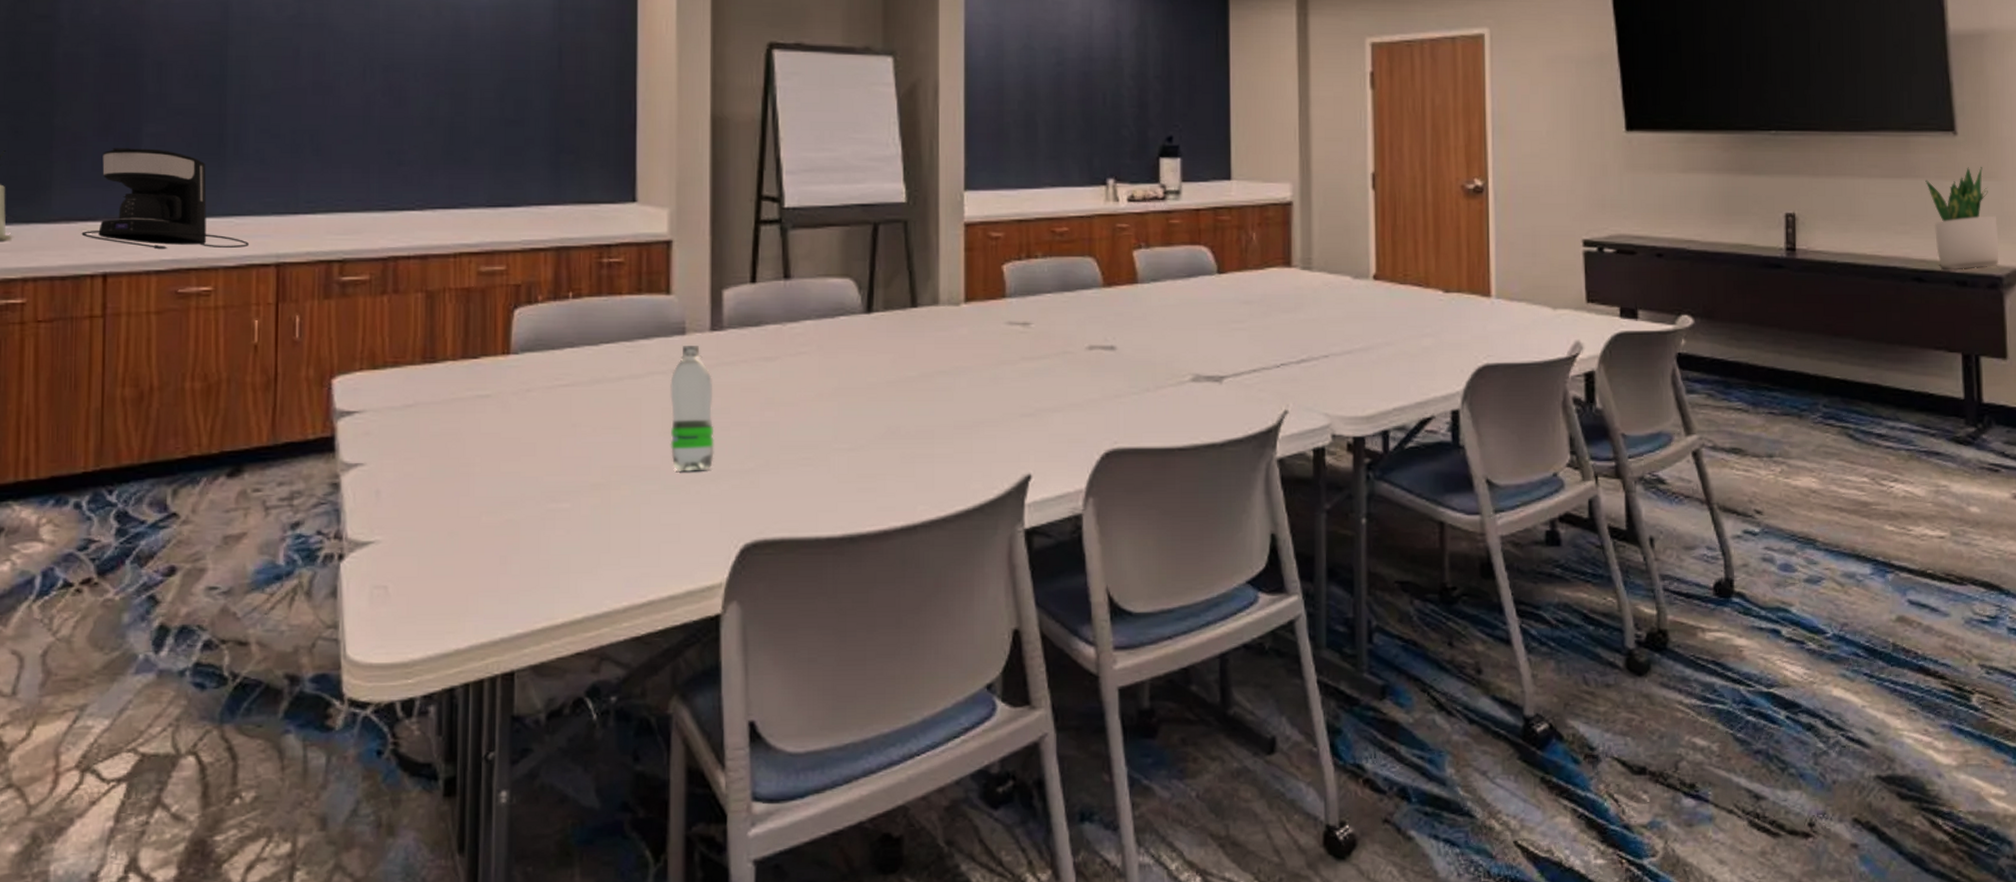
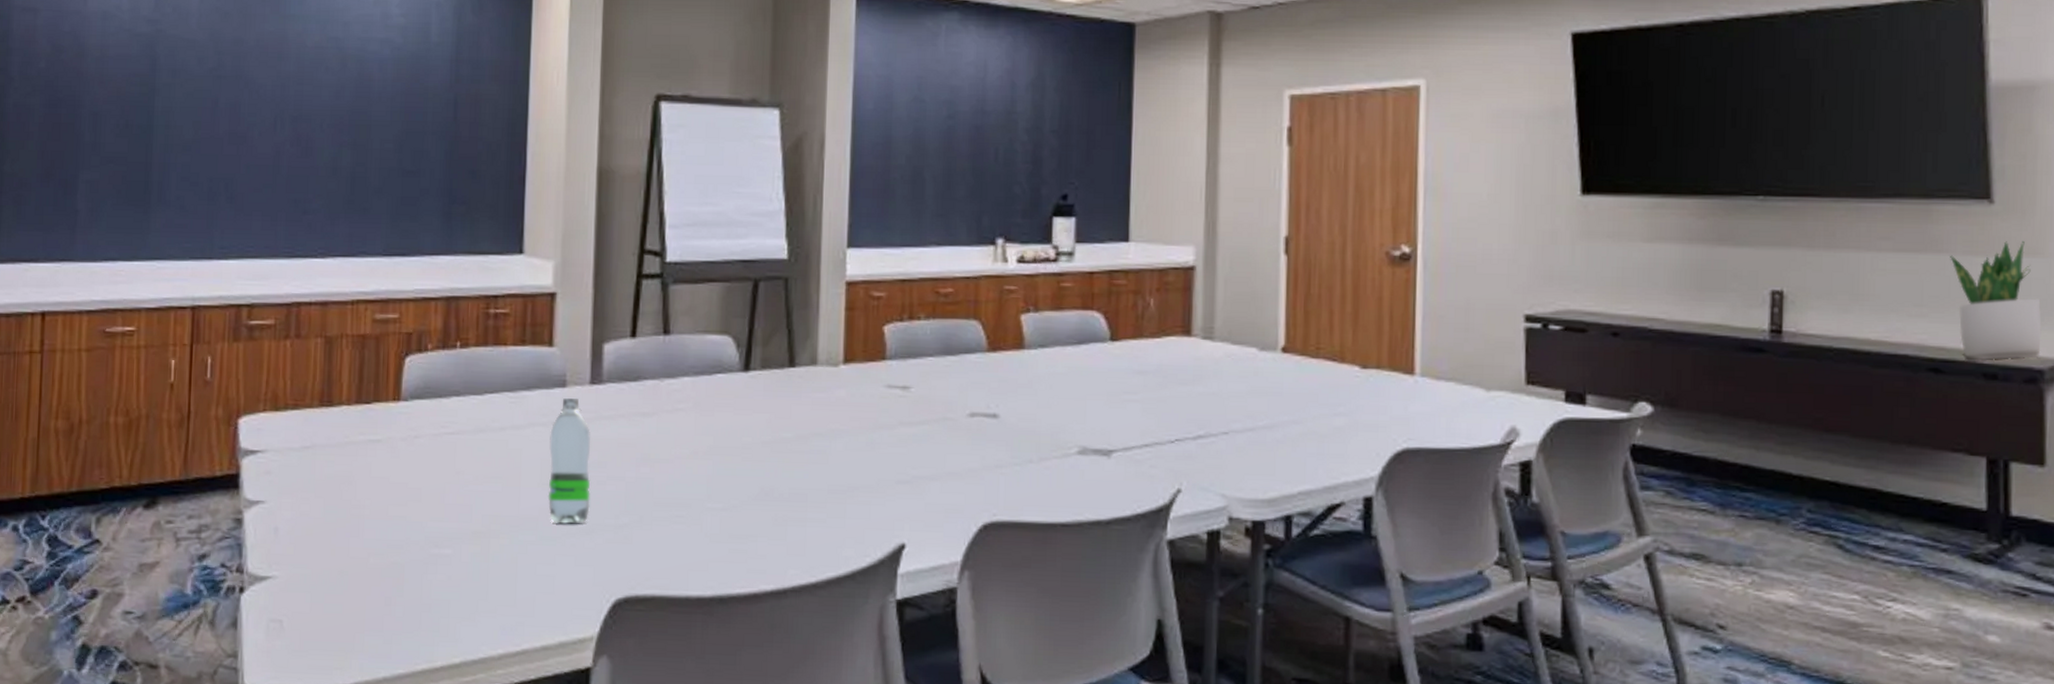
coffee maker: present [81,148,249,250] -> none [24,194,168,291]

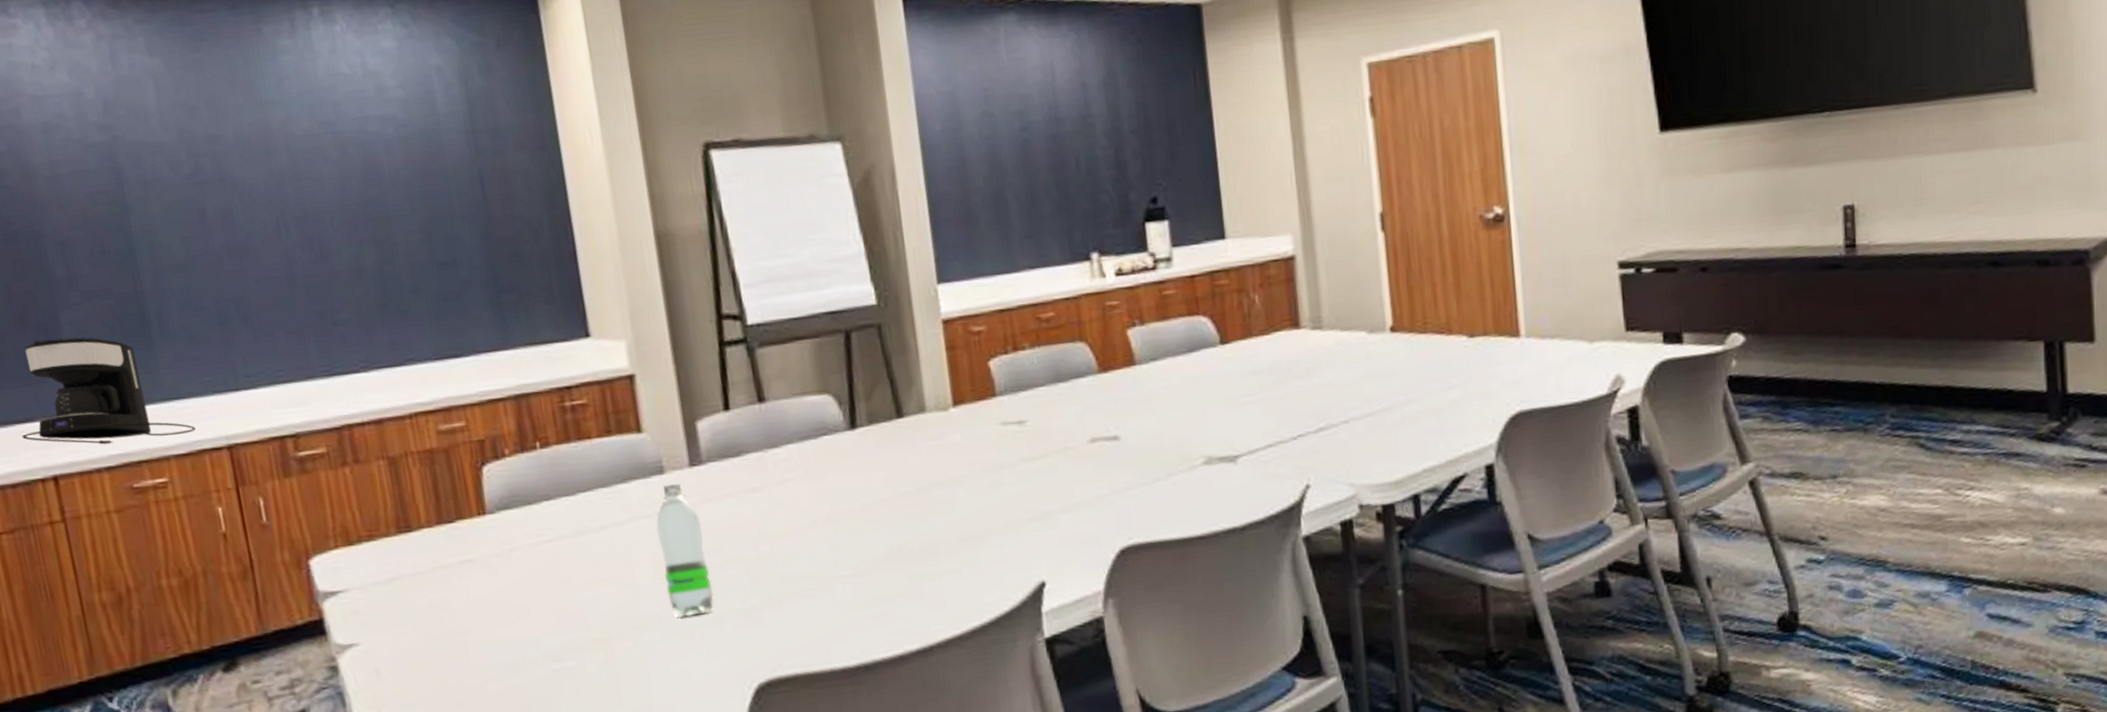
coffee maker: none [24,194,168,291] -> present [21,337,196,445]
planter: present [1950,240,2042,362] -> none [2001,125,2086,252]

